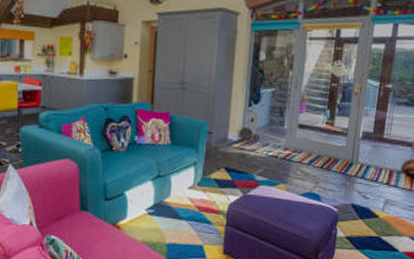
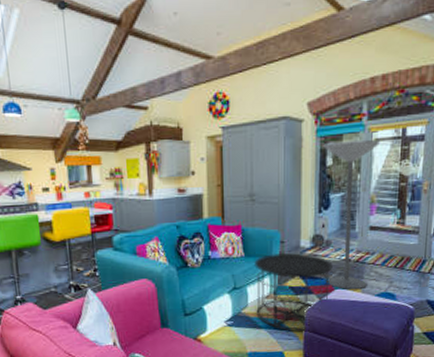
side table: none [178,143,259,227] -> present [253,253,333,332]
floor lamp: none [252,37,315,188] -> present [323,140,381,290]

